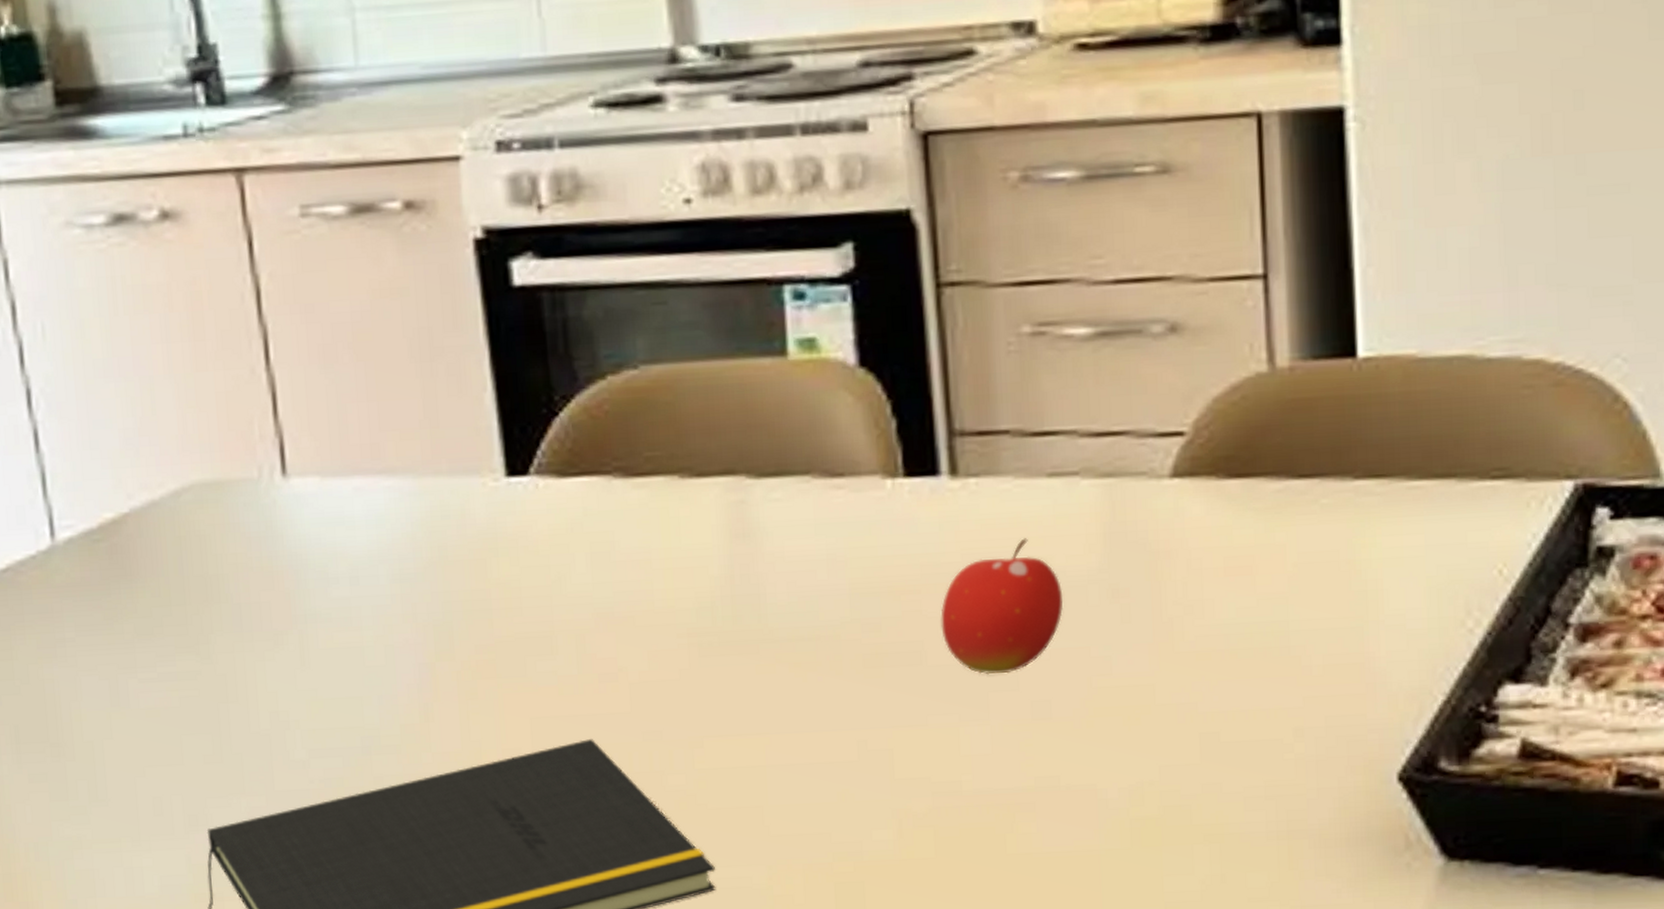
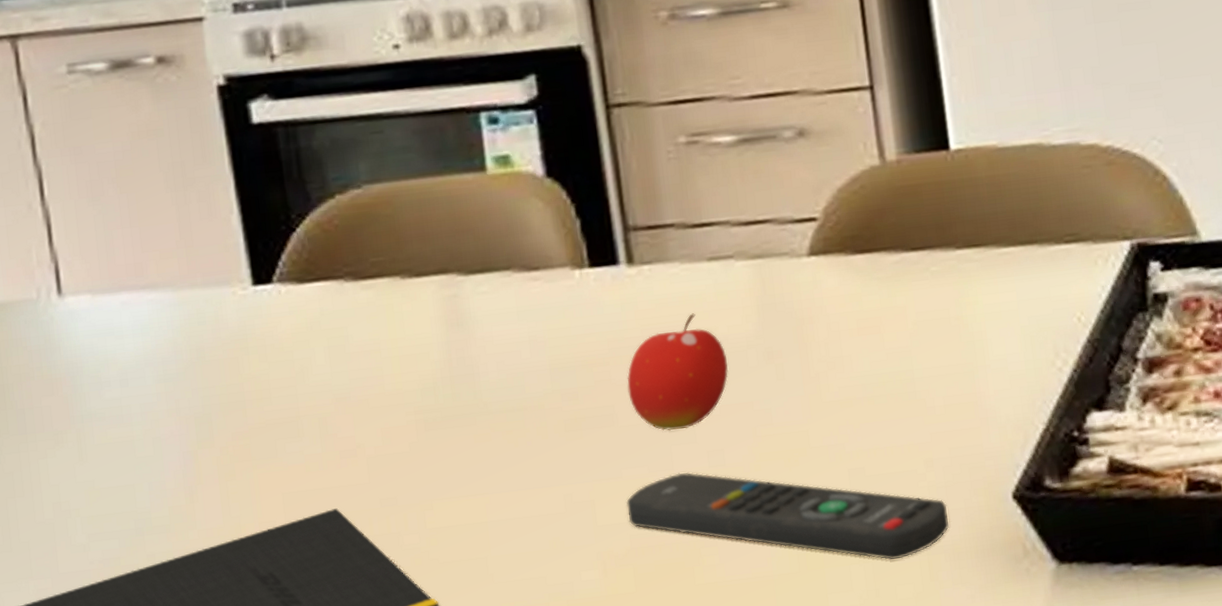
remote control: none [931,723,1318,842] -> present [626,472,950,560]

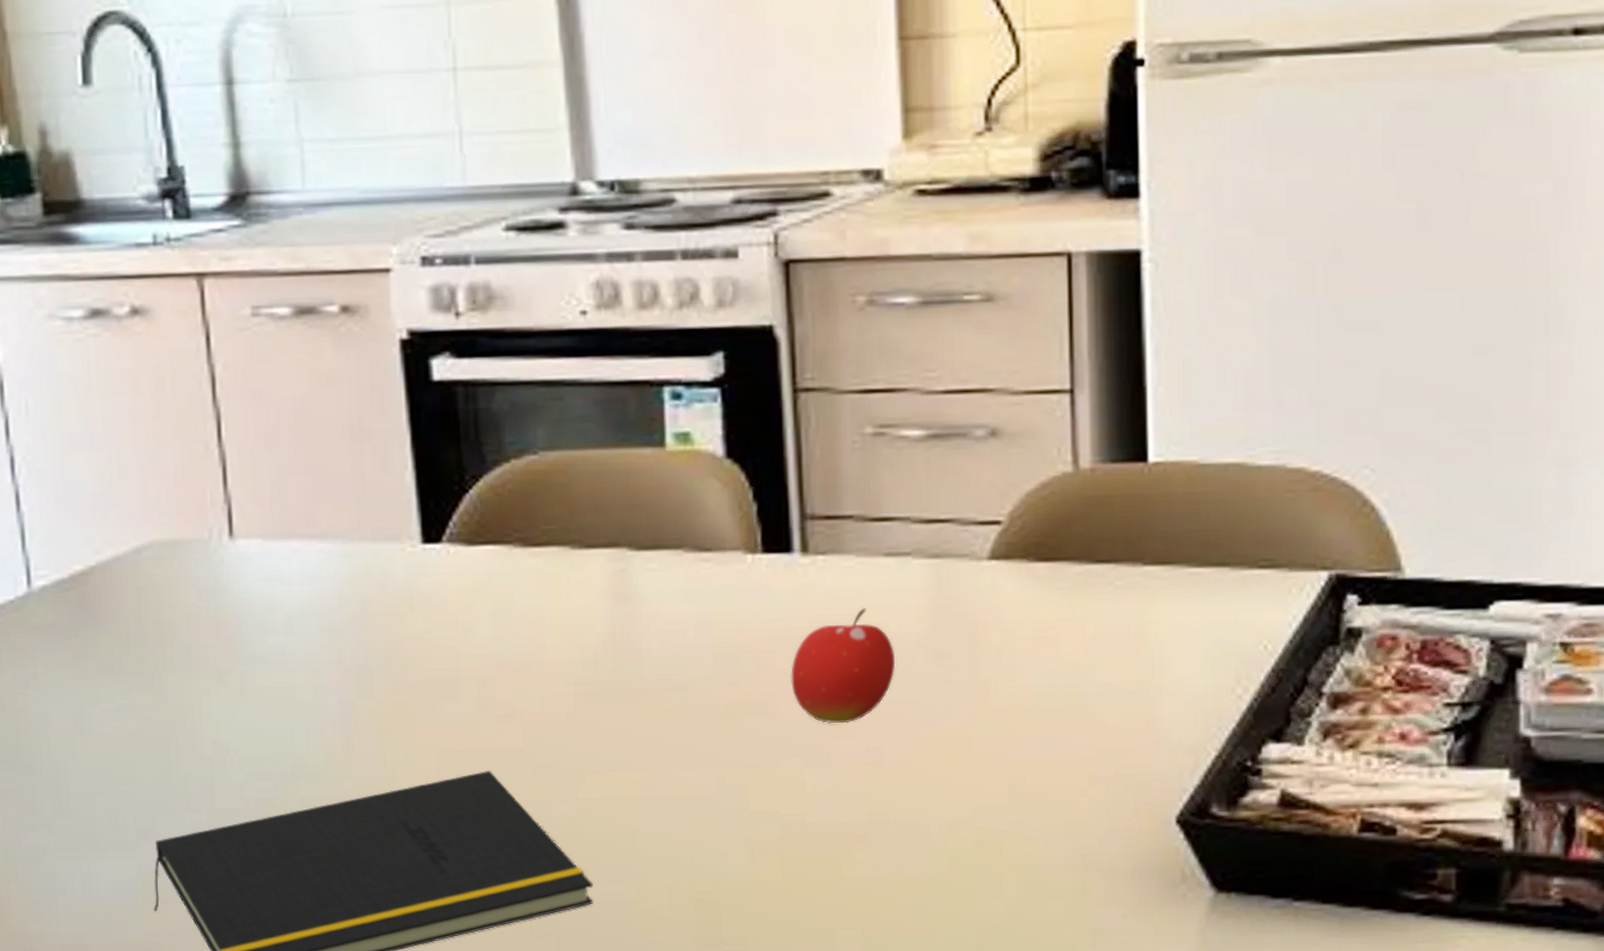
remote control: present [626,472,950,560] -> none [780,766,1108,873]

